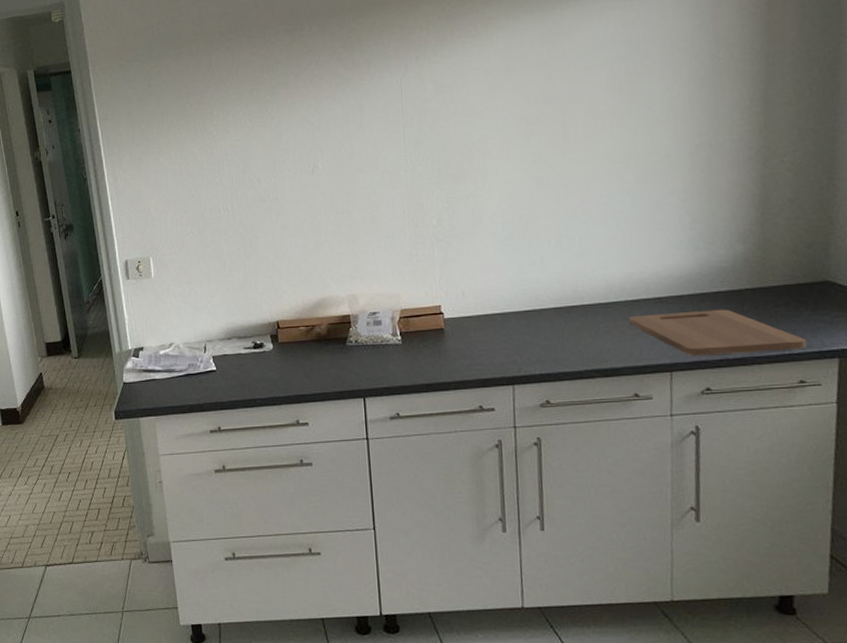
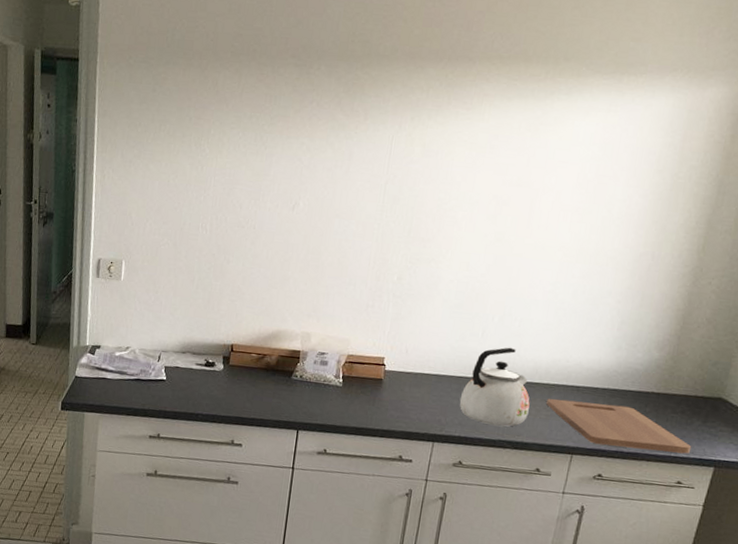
kettle: none [532,270,612,356] -> present [459,347,530,427]

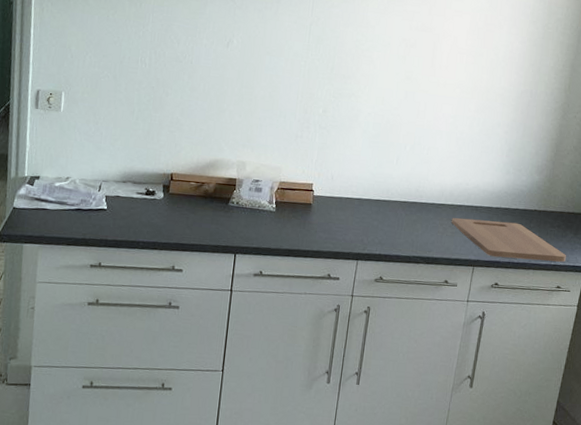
kettle: present [459,347,530,427] -> none [379,173,438,244]

